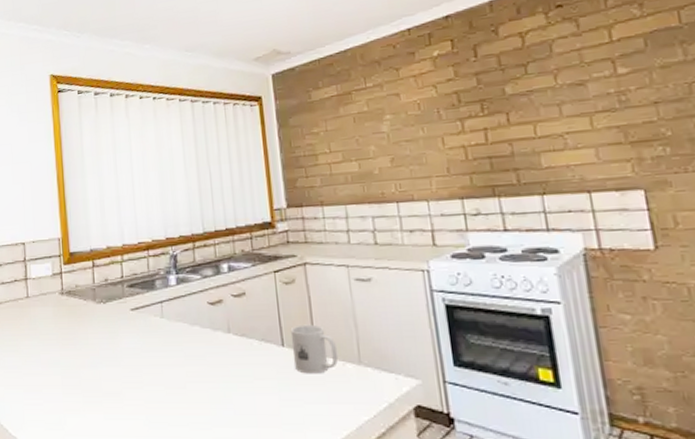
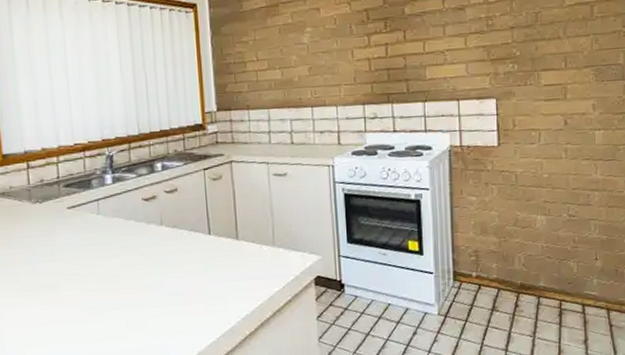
mug: present [290,324,339,374] -> none [216,214,256,257]

